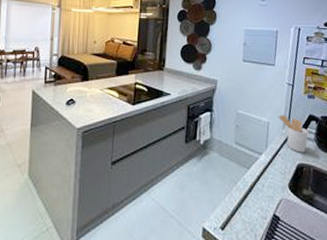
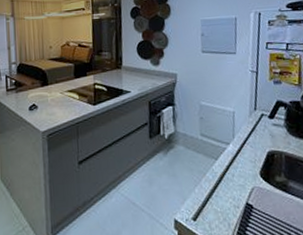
utensil holder: present [278,115,309,153] -> none [243,103,278,140]

